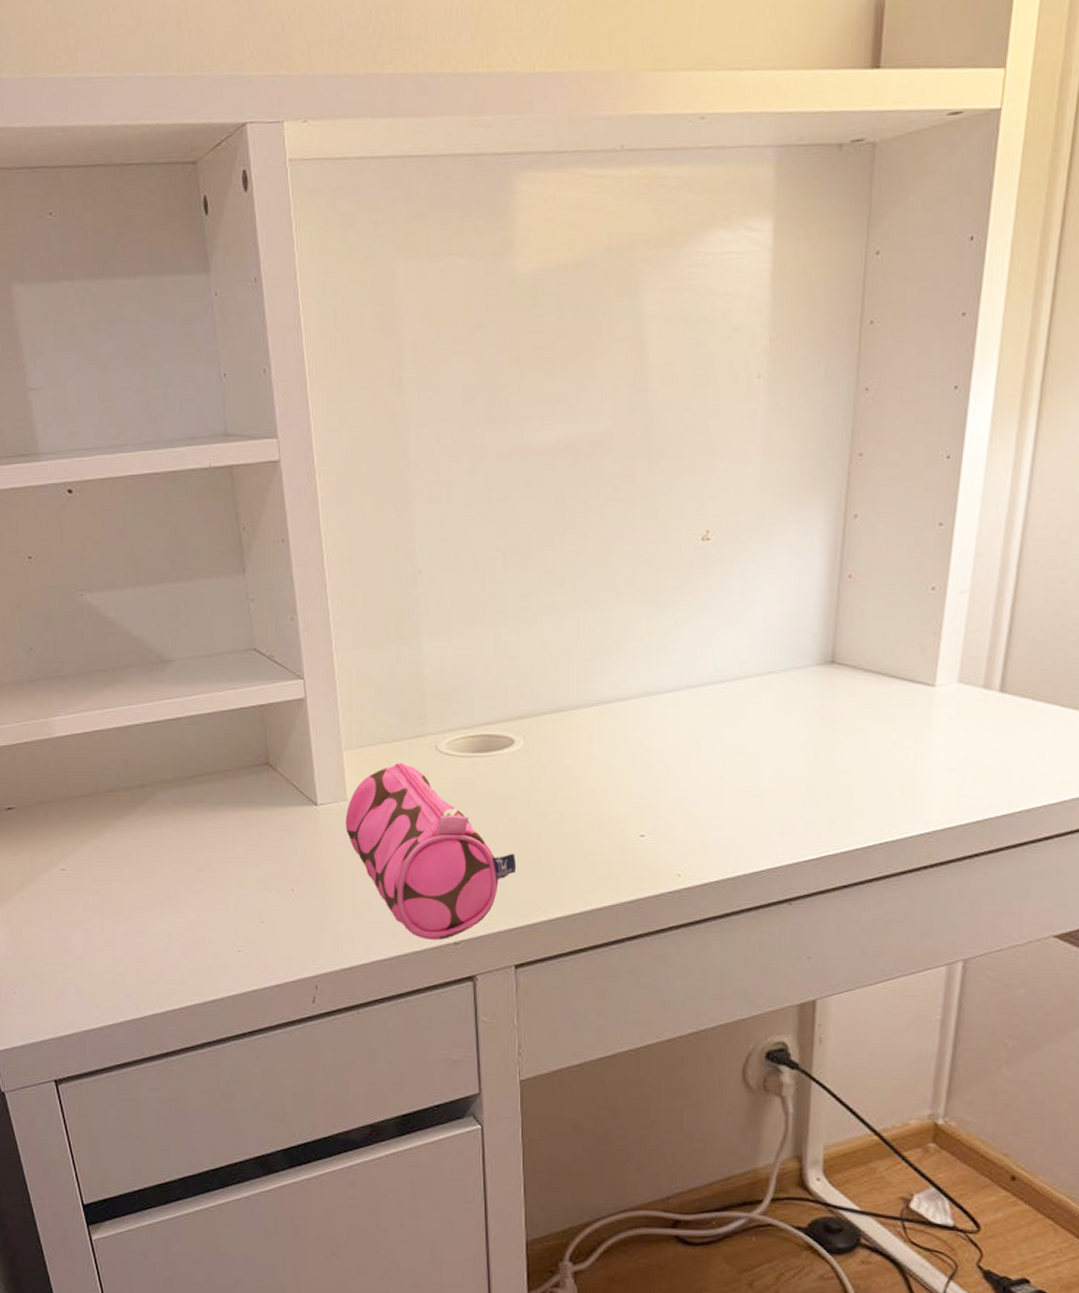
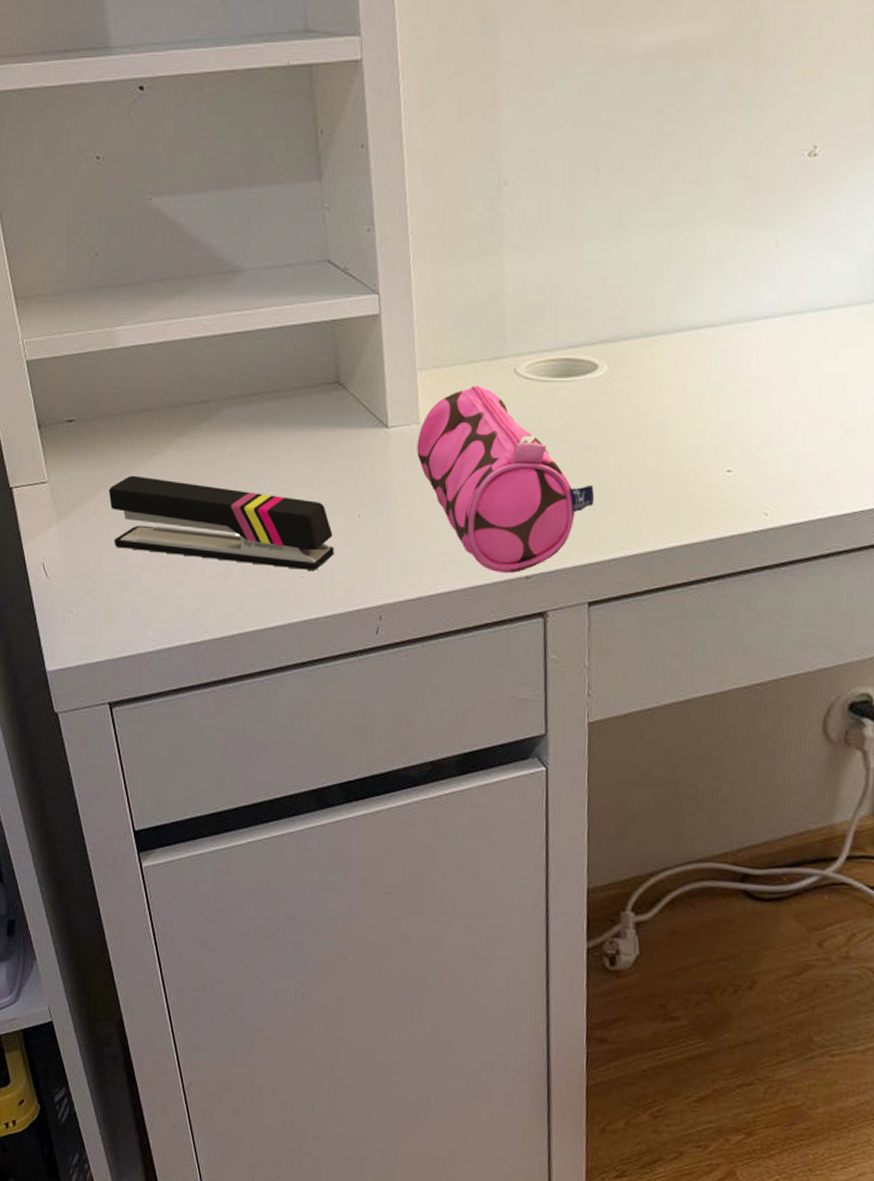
stapler: none [48,859,269,944] -> present [108,475,334,570]

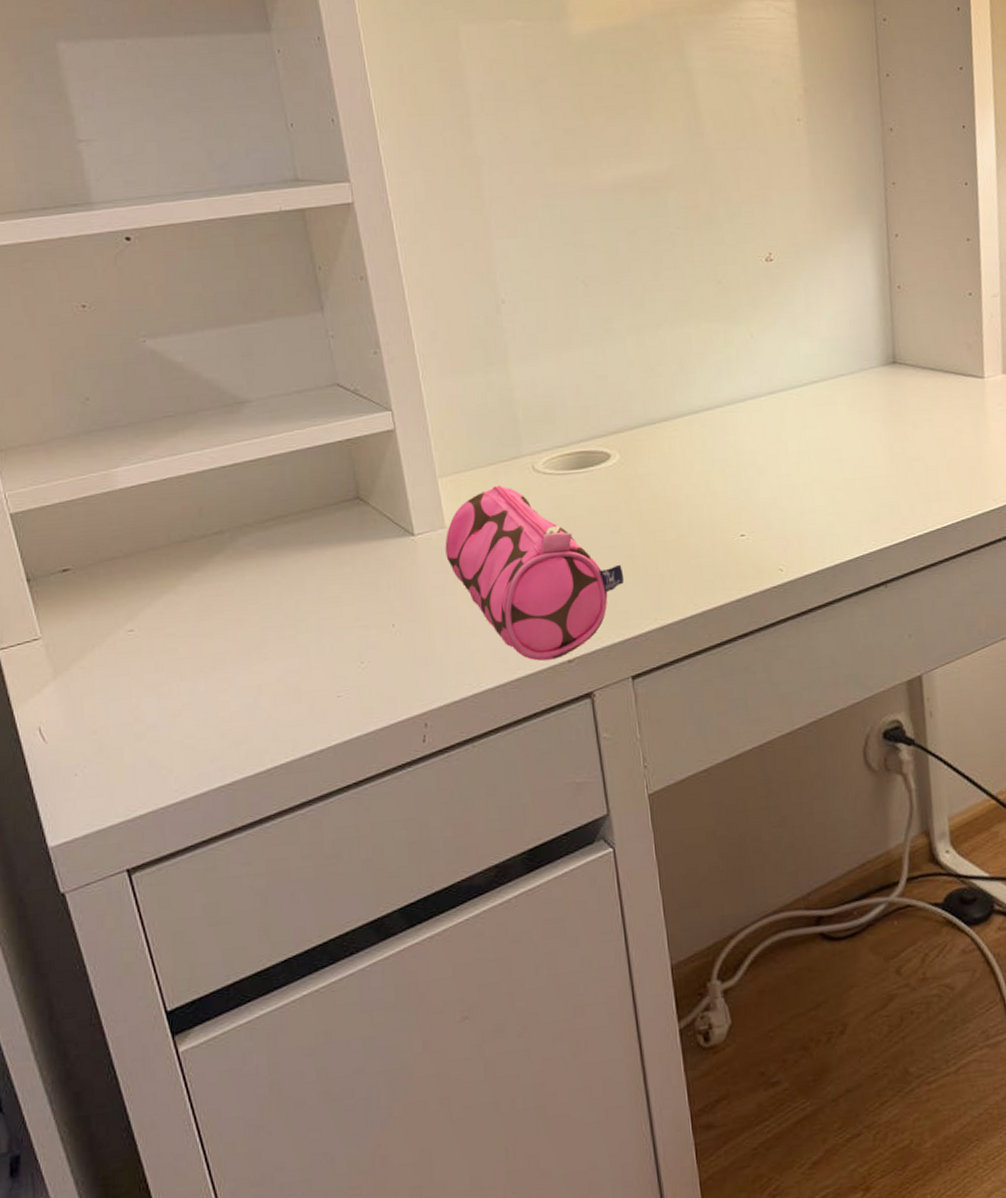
stapler: present [108,475,334,570] -> none [113,617,370,697]

